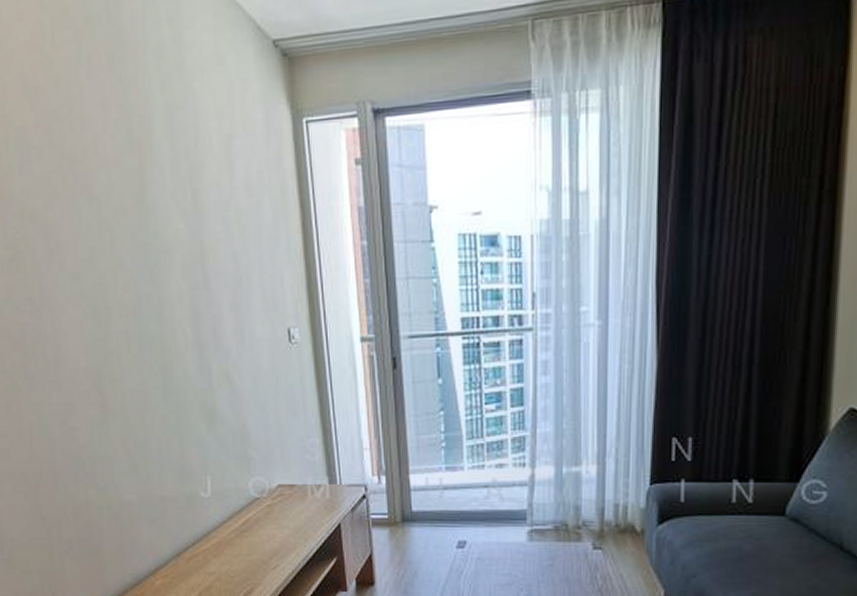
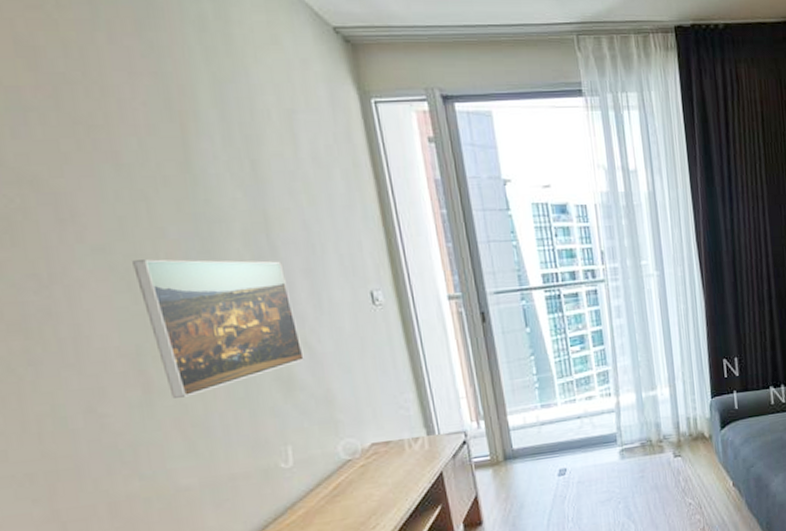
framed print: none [98,288,226,419] -> present [132,259,304,398]

